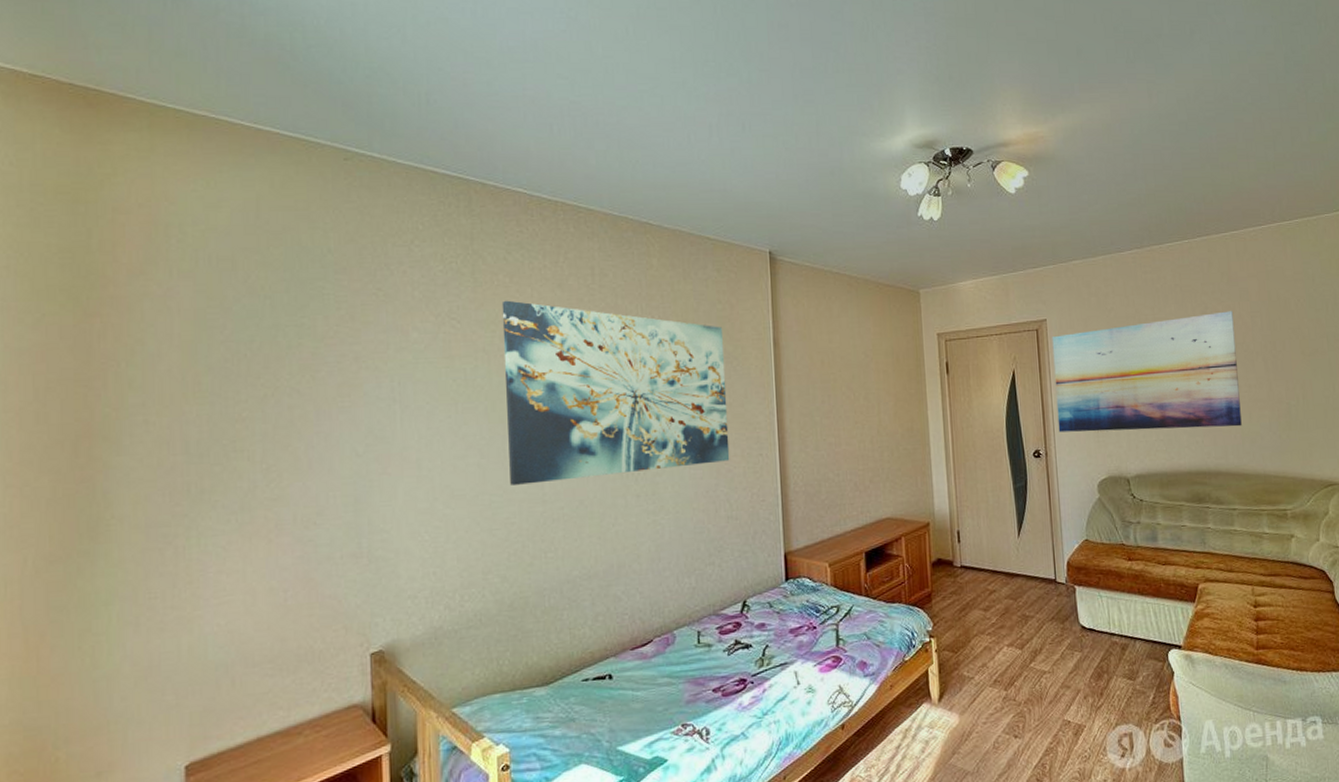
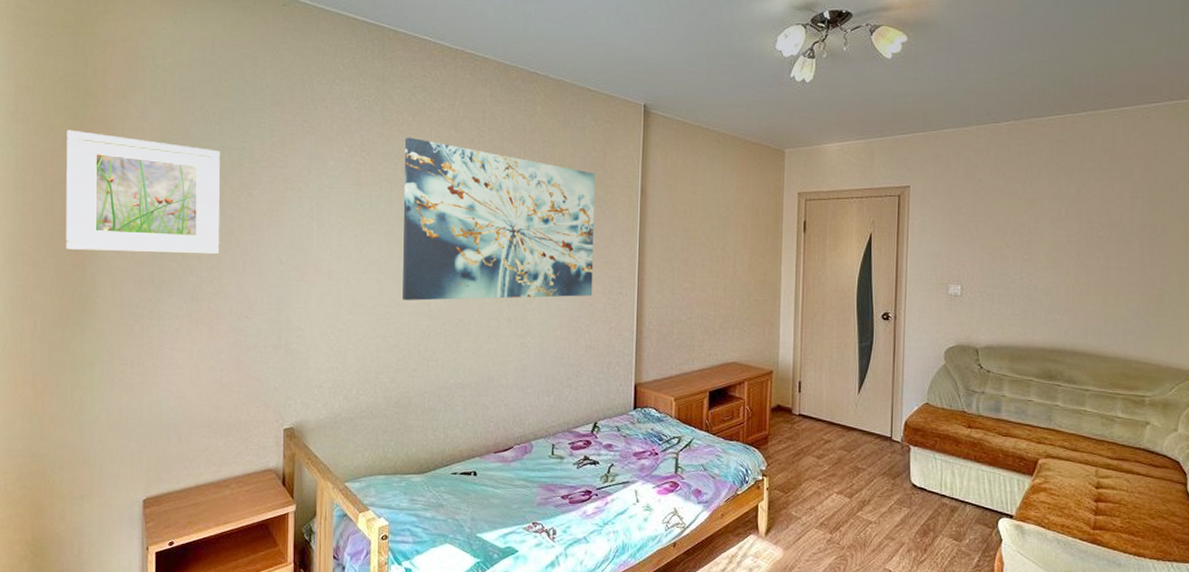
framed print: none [64,315,277,463] -> present [66,129,221,255]
wall art: present [1052,311,1242,433] -> none [910,190,1112,308]

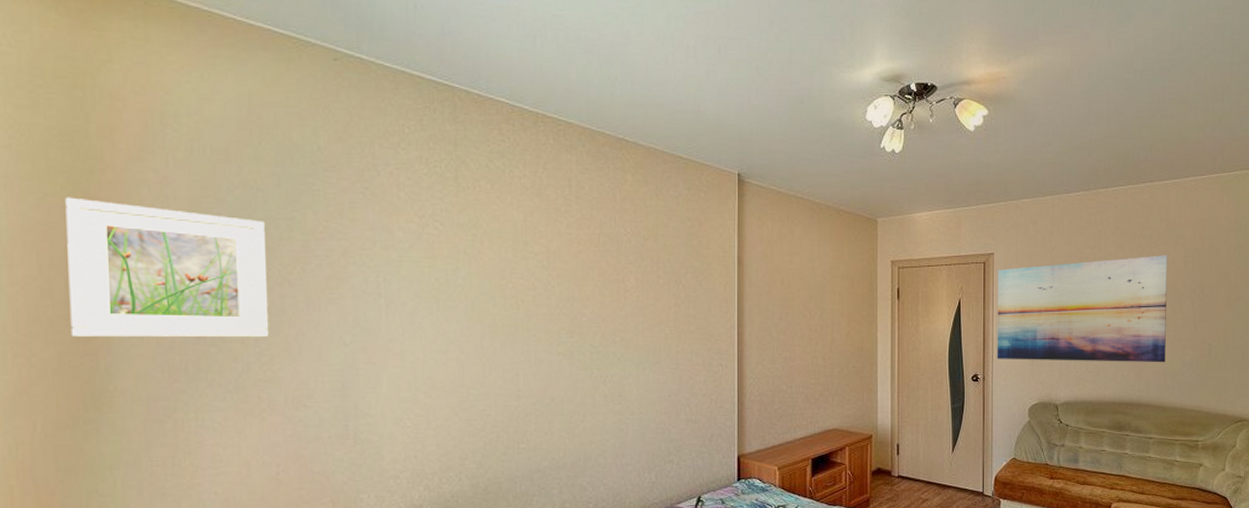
wall art: present [403,137,596,301] -> none [483,206,692,380]
wall art: none [910,190,1112,308] -> present [997,255,1167,363]

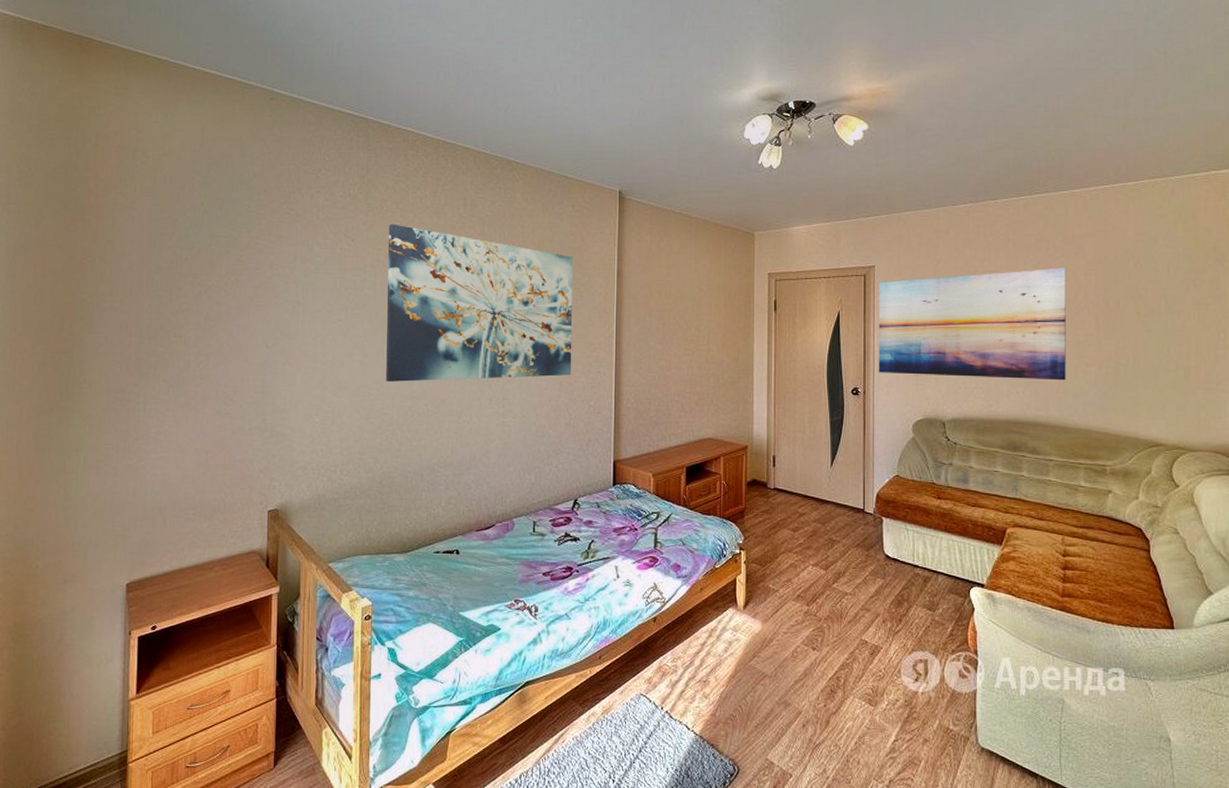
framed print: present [65,197,269,338] -> none [54,219,208,339]
wall art: none [483,206,692,380] -> present [386,223,574,382]

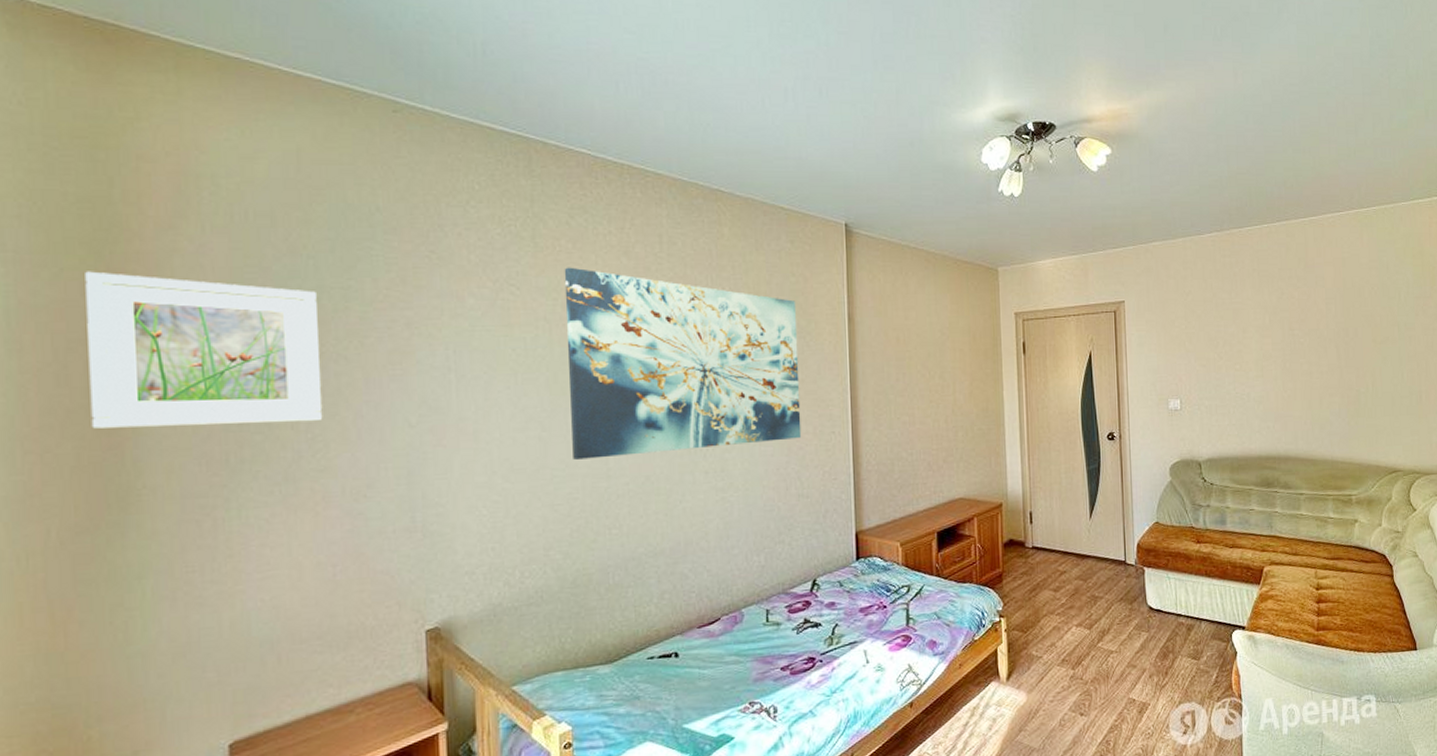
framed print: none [54,219,208,339] -> present [85,271,323,429]
wall art: present [878,268,1066,381] -> none [1129,297,1312,415]

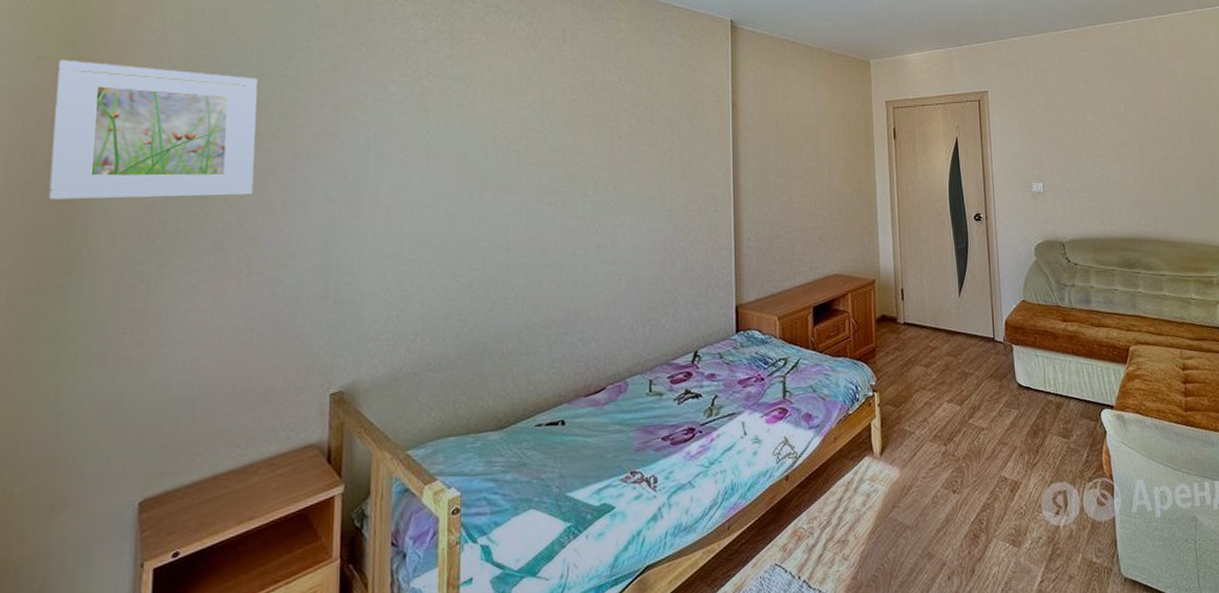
wall art: present [564,267,802,460] -> none [476,58,687,233]

